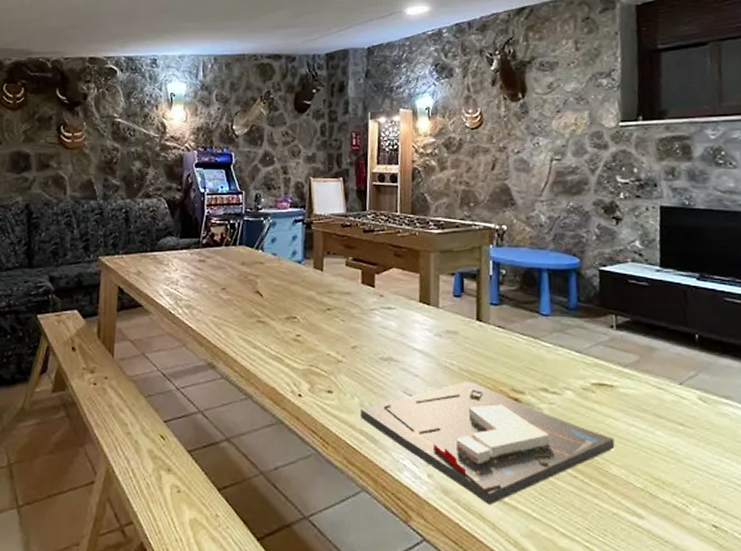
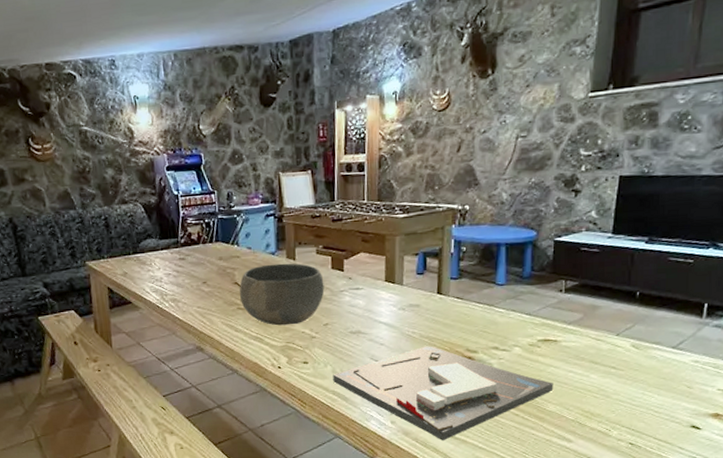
bowl: none [260,274,353,345] -> present [239,263,325,326]

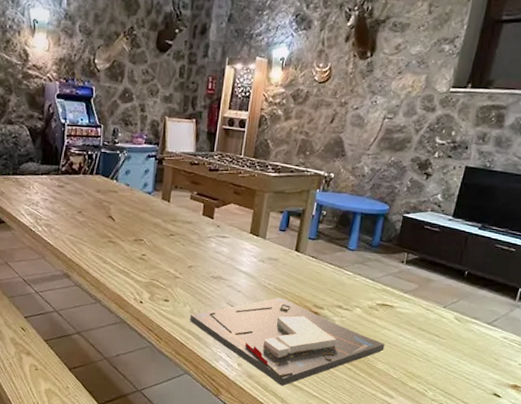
bowl: present [239,263,325,326] -> none [112,203,194,263]

